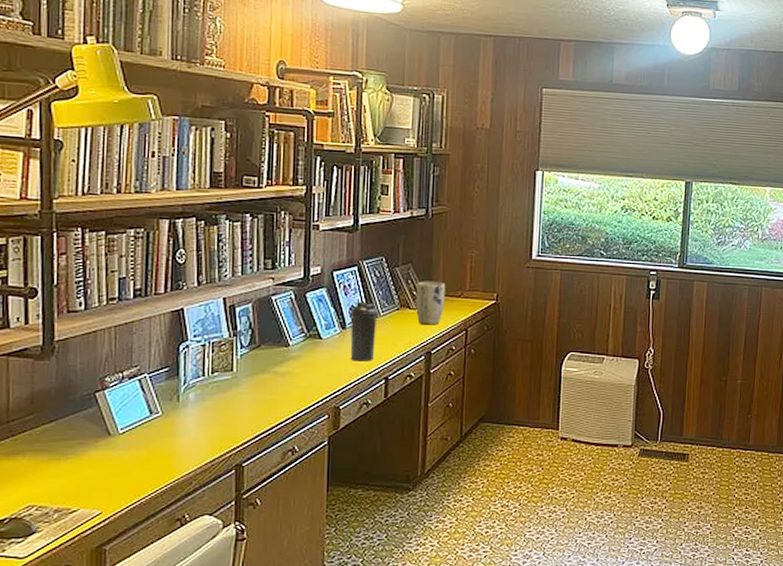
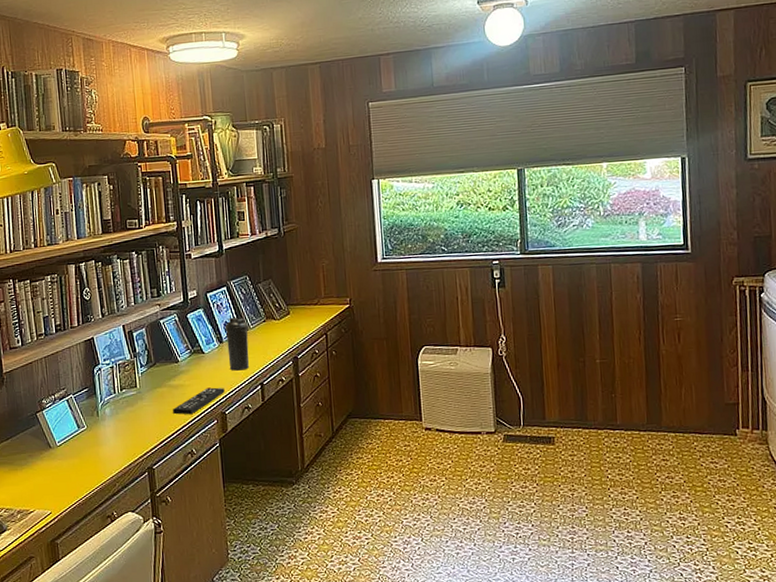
remote control: none [275,378,341,407] -> present [173,387,225,415]
plant pot: present [415,281,446,325] -> none [277,292,305,333]

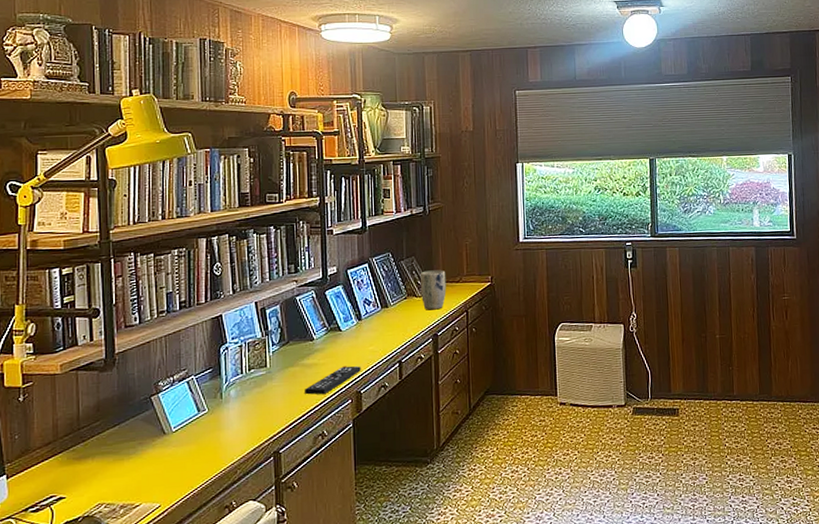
water bottle: present [224,317,250,371] -> none [364,294,389,349]
plant pot: none [277,292,305,333] -> present [420,270,447,310]

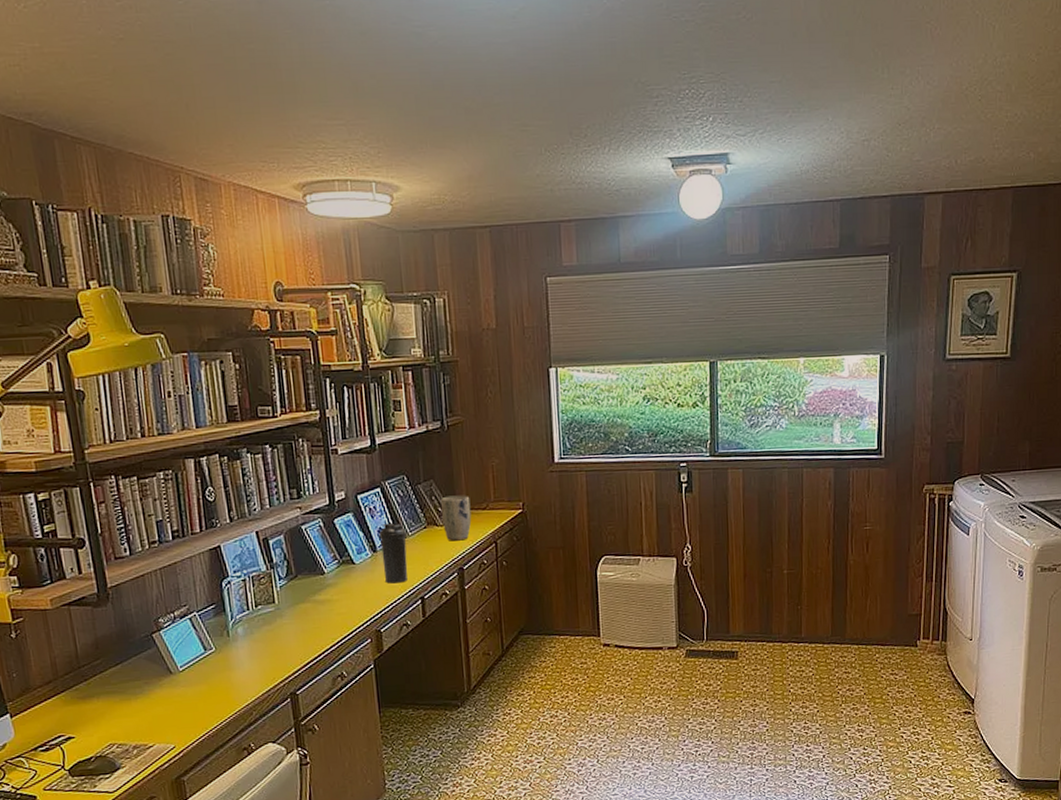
remote control: present [305,366,361,395] -> none [319,602,379,634]
water bottle: none [364,294,389,349] -> present [378,522,408,584]

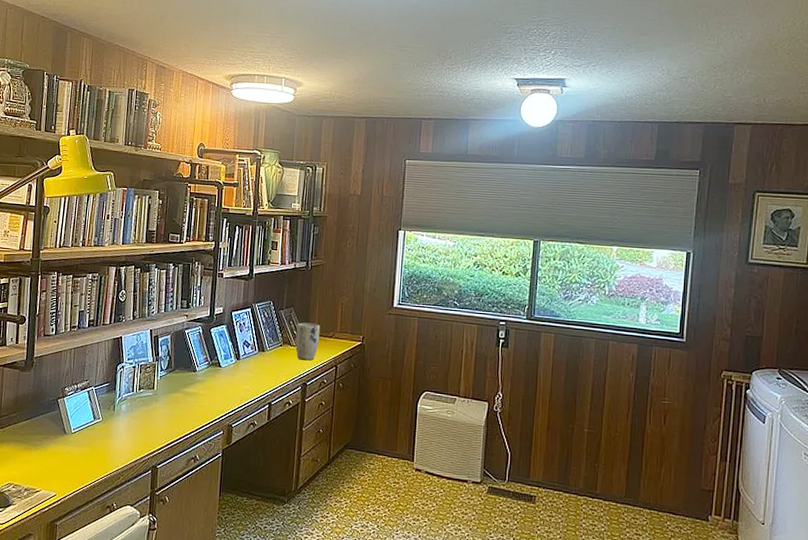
water bottle: present [378,522,408,584] -> none [242,337,266,388]

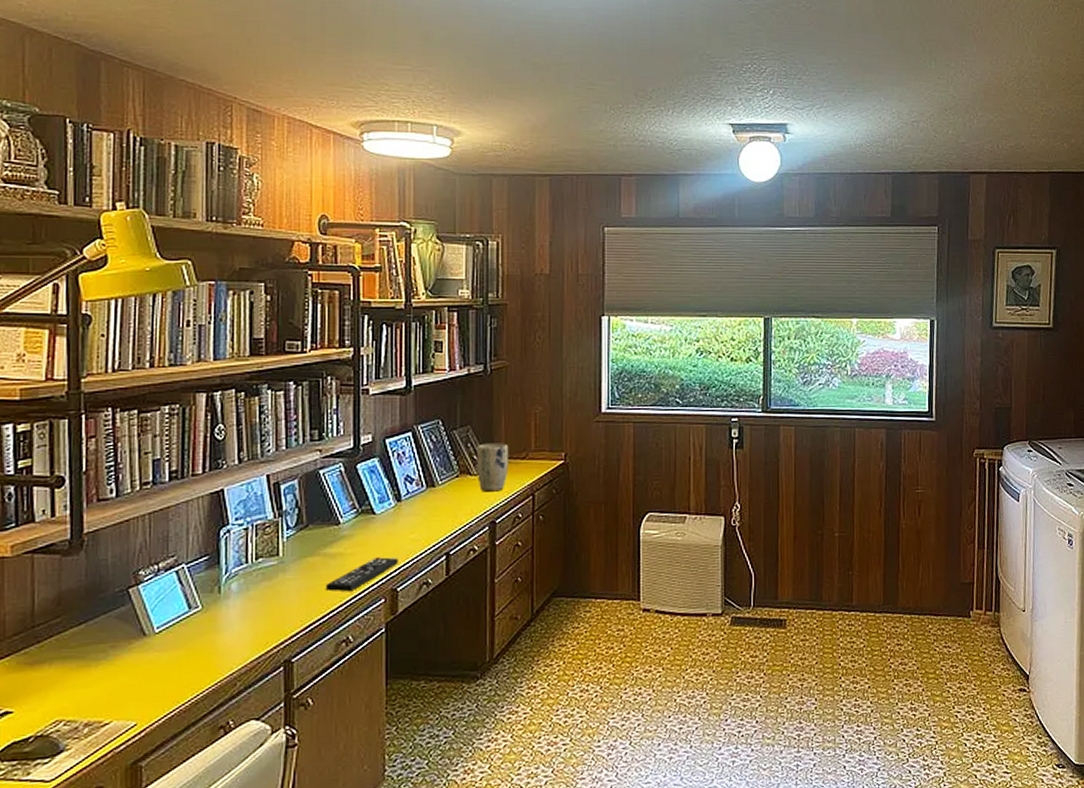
remote control: none [184,399,235,423] -> present [326,557,398,592]

